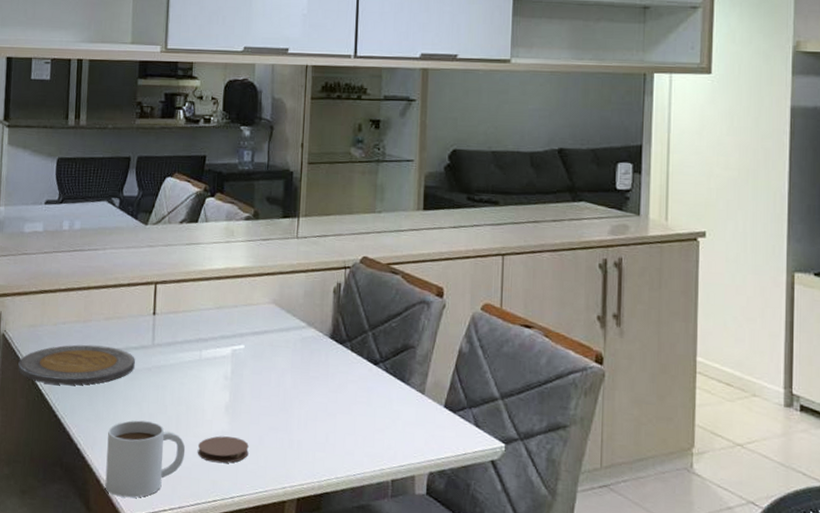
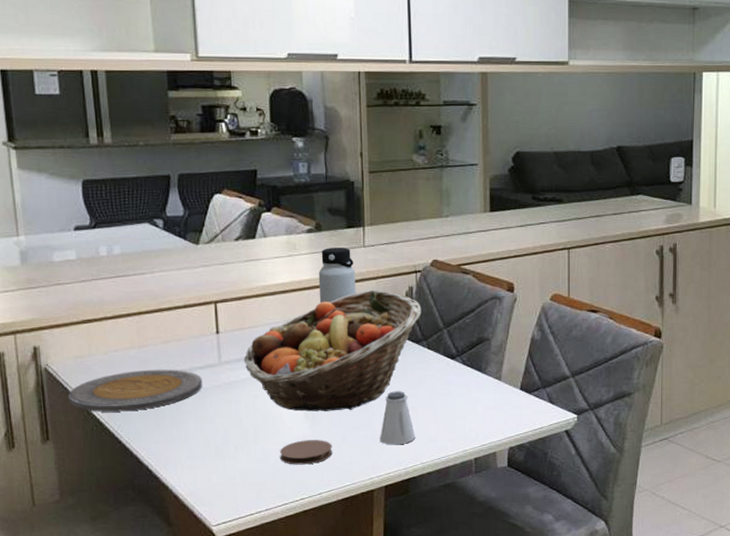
mug: present [105,420,186,498] -> none [181,436,267,509]
fruit basket: none [174,283,348,409] -> present [243,290,422,412]
water bottle: none [250,236,287,293] -> present [318,248,356,304]
saltshaker: none [295,393,333,454] -> present [379,391,416,445]

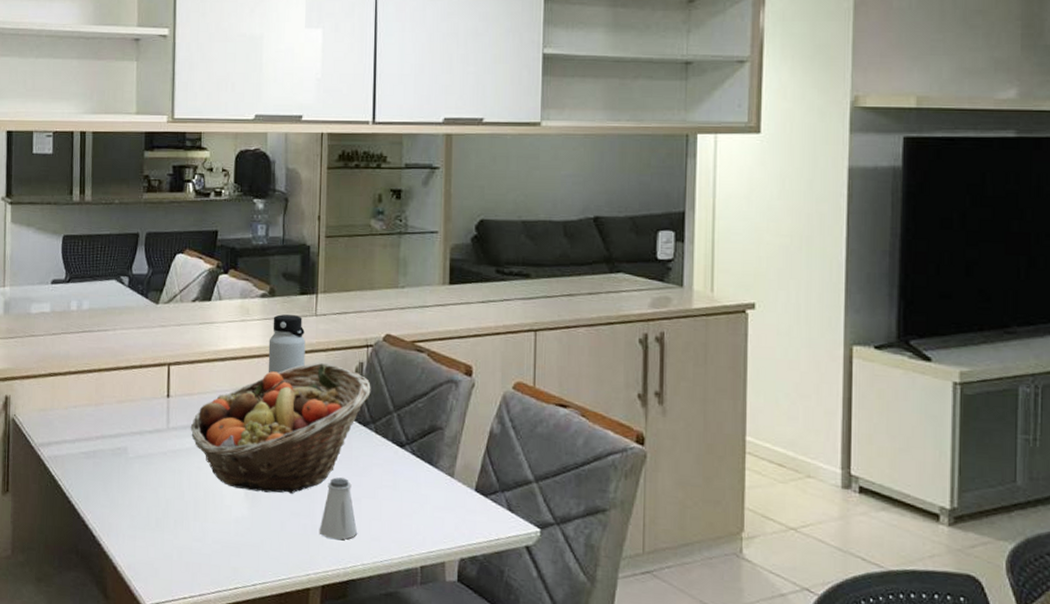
plate: present [68,369,202,412] -> none [29,428,150,471]
coaster: present [279,440,333,465] -> none [216,521,270,550]

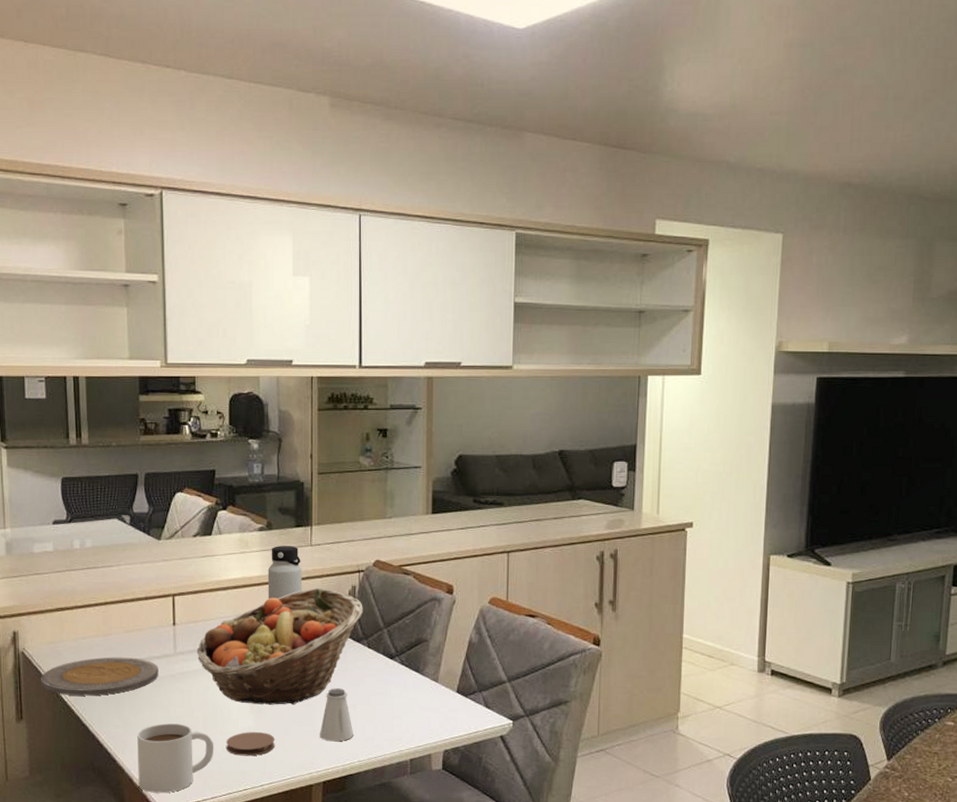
plate: none [29,428,150,471] -> present [41,657,159,696]
mug: none [122,506,205,586] -> present [137,723,214,793]
coaster: none [216,521,270,550] -> present [225,732,275,756]

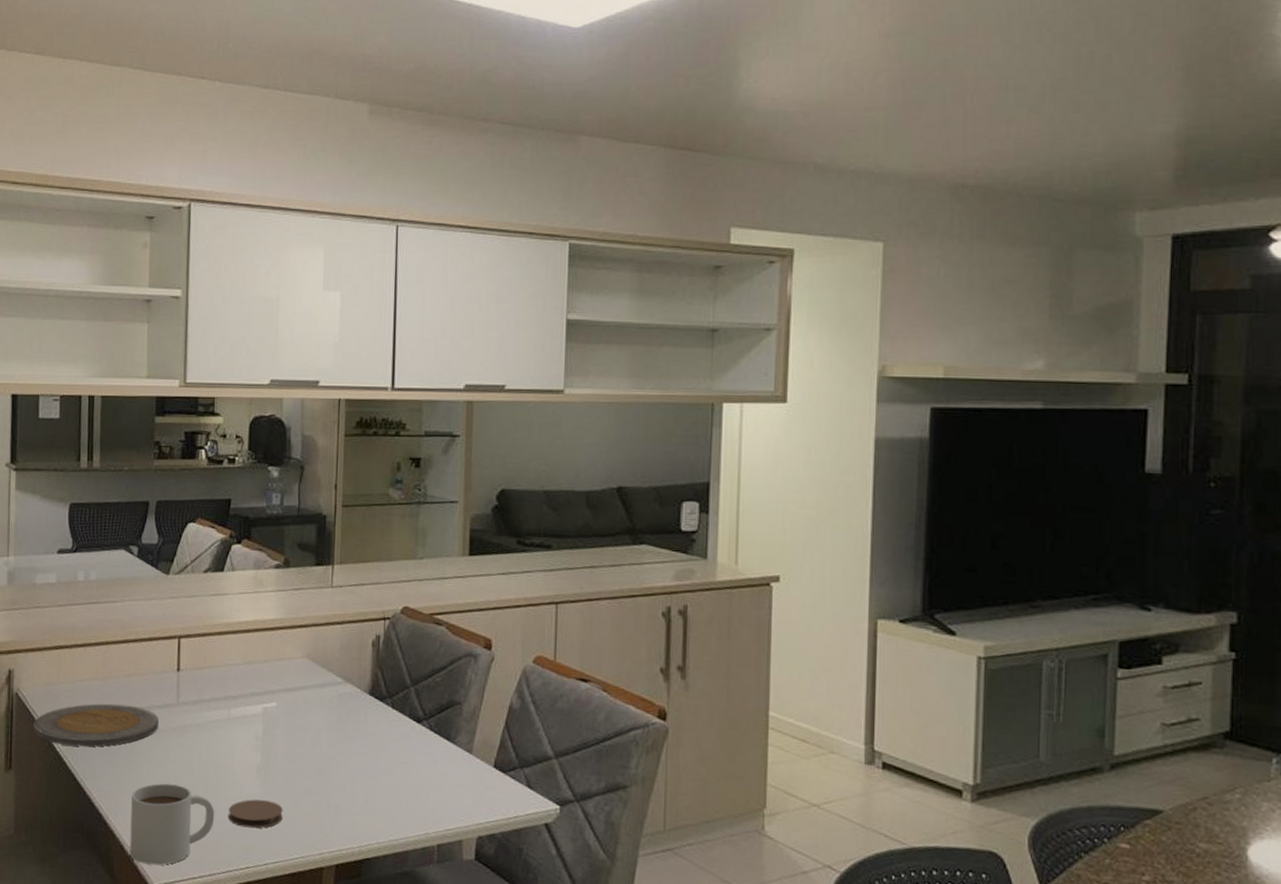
fruit basket: present [196,588,363,705] -> none [201,636,388,770]
water bottle: present [267,546,302,600] -> none [281,586,321,647]
saltshaker: present [319,688,354,742] -> none [333,753,373,818]

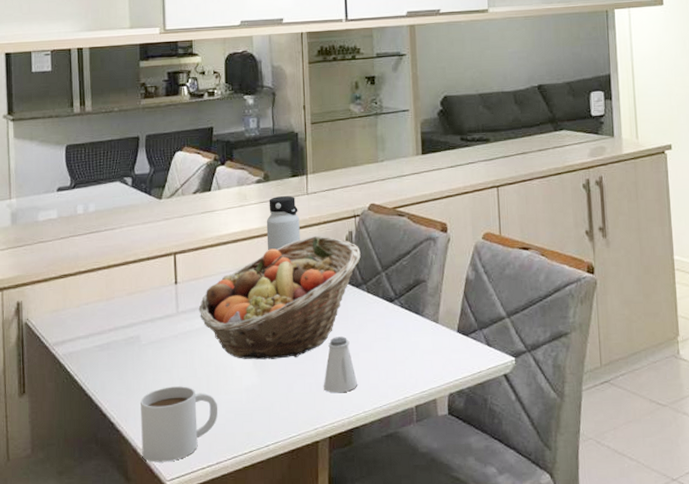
plate: present [33,703,159,747] -> none [44,320,161,365]
fruit basket: none [201,636,388,770] -> present [198,236,361,360]
coaster: present [227,799,283,829] -> none [229,389,279,416]
water bottle: none [281,586,321,647] -> present [266,196,300,251]
saltshaker: none [333,753,373,818] -> present [323,336,358,394]

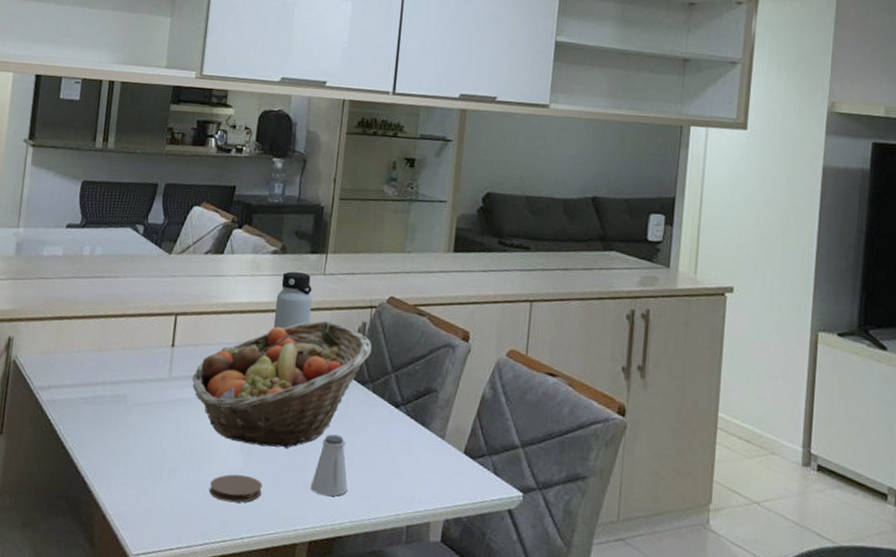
mug: present [141,386,218,463] -> none [111,454,197,535]
coaster: none [229,389,279,416] -> present [208,474,263,503]

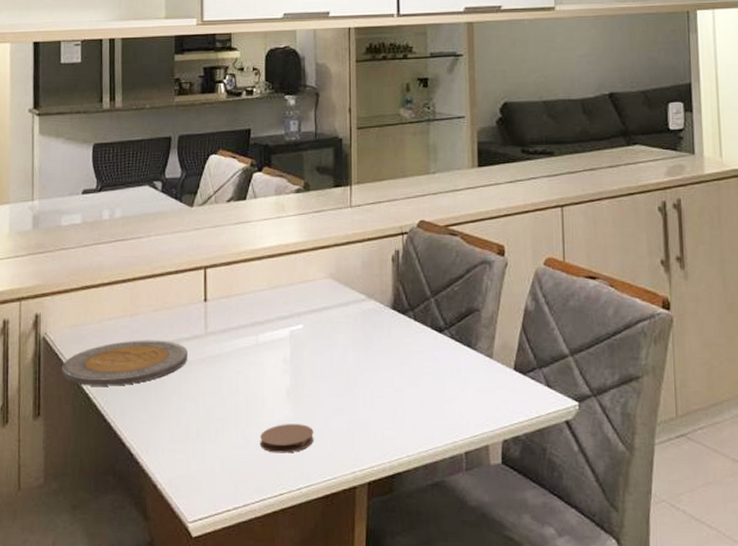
plate: none [27,374,150,417] -> present [62,340,188,386]
fruit basket: present [192,321,372,449] -> none [229,254,408,391]
water bottle: present [273,271,312,329] -> none [305,208,342,269]
saltshaker: present [310,434,348,497] -> none [363,369,402,433]

